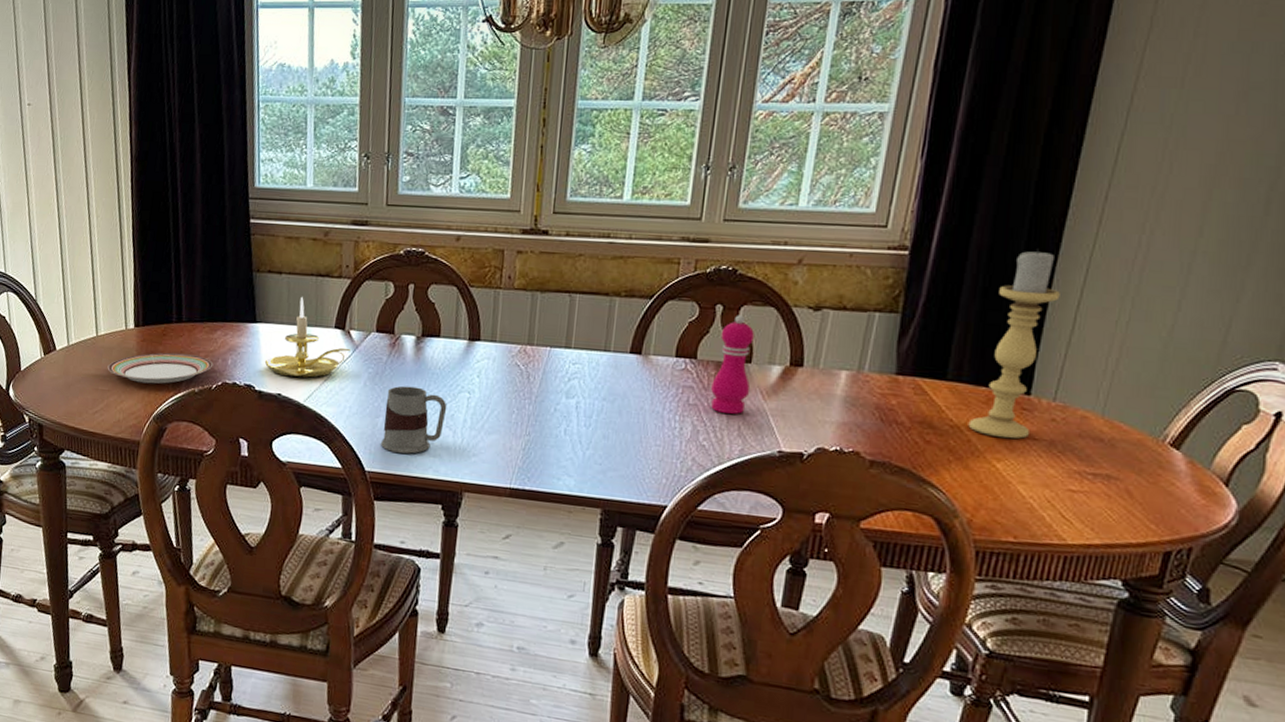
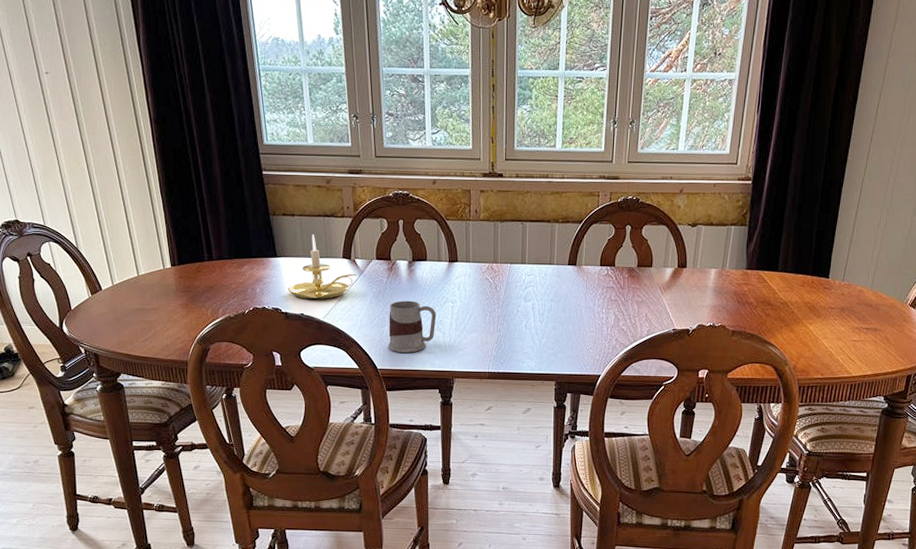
plate: present [107,352,214,384] -> none [151,286,244,313]
pepper mill: present [711,315,754,414] -> none [626,232,653,305]
candle holder: present [968,249,1060,439] -> none [792,177,845,309]

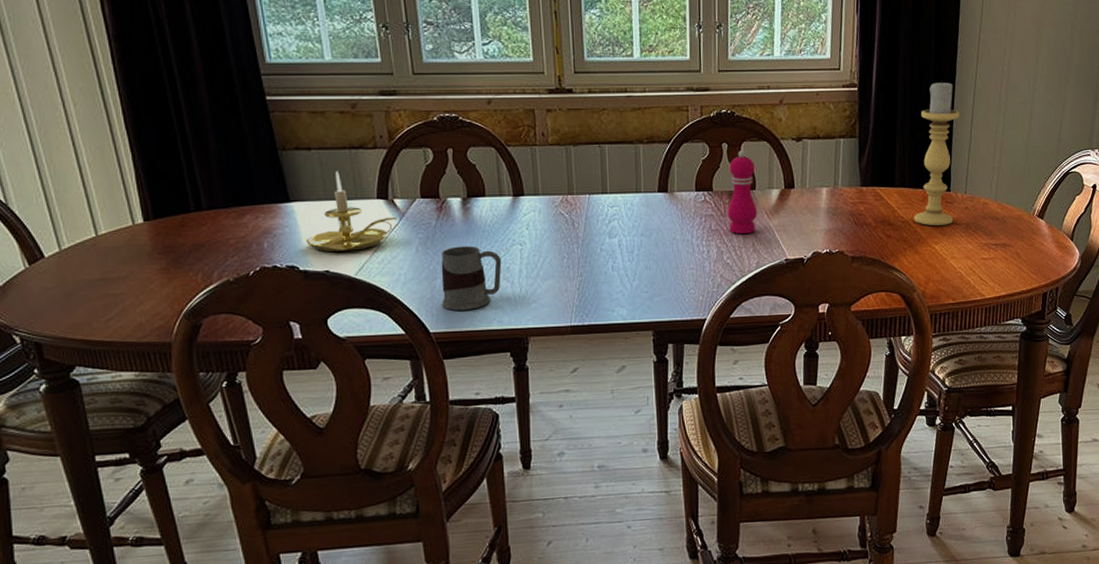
pepper mill: none [626,232,653,305] -> present [727,150,758,234]
candle holder: none [792,177,845,309] -> present [913,80,960,226]

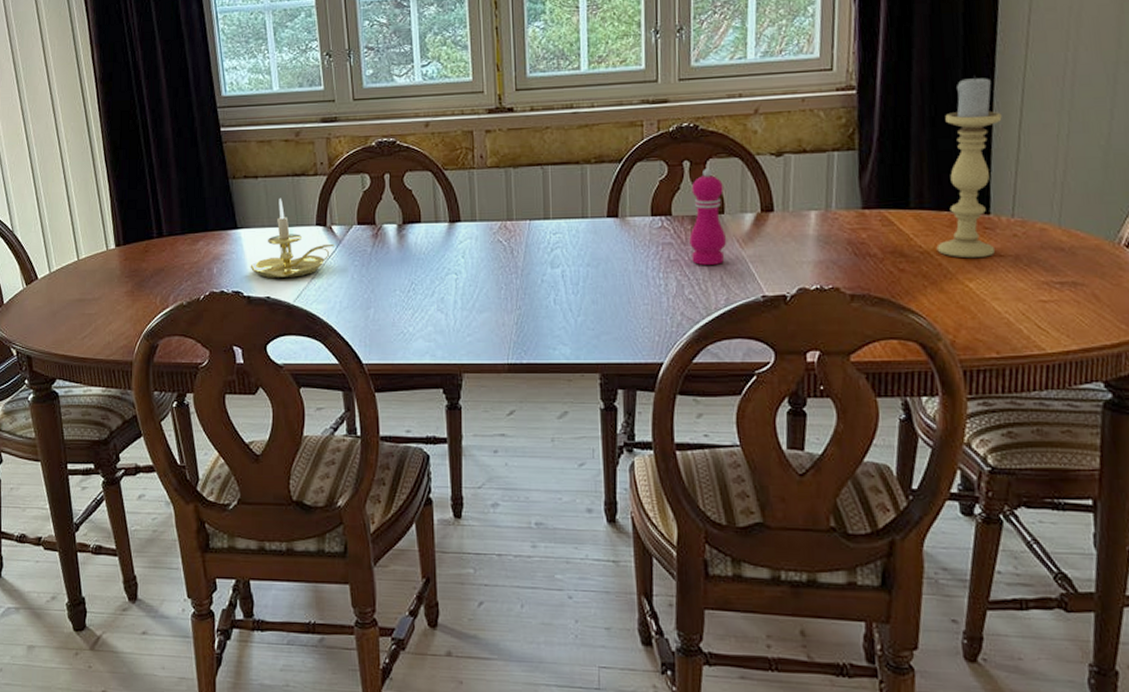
mug: present [441,246,502,311] -> none [375,274,436,341]

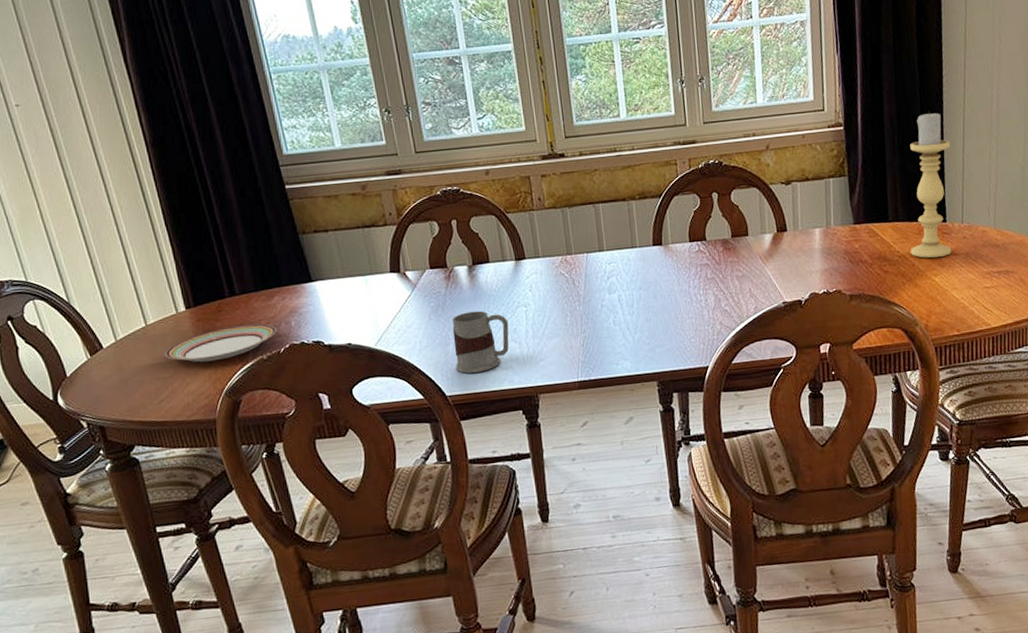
plate: none [92,268,199,302] -> present [164,323,277,363]
candle holder: present [250,197,334,279] -> none [328,249,409,327]
mug: none [375,274,436,341] -> present [451,310,509,374]
pepper mill: present [689,168,727,265] -> none [720,198,752,281]

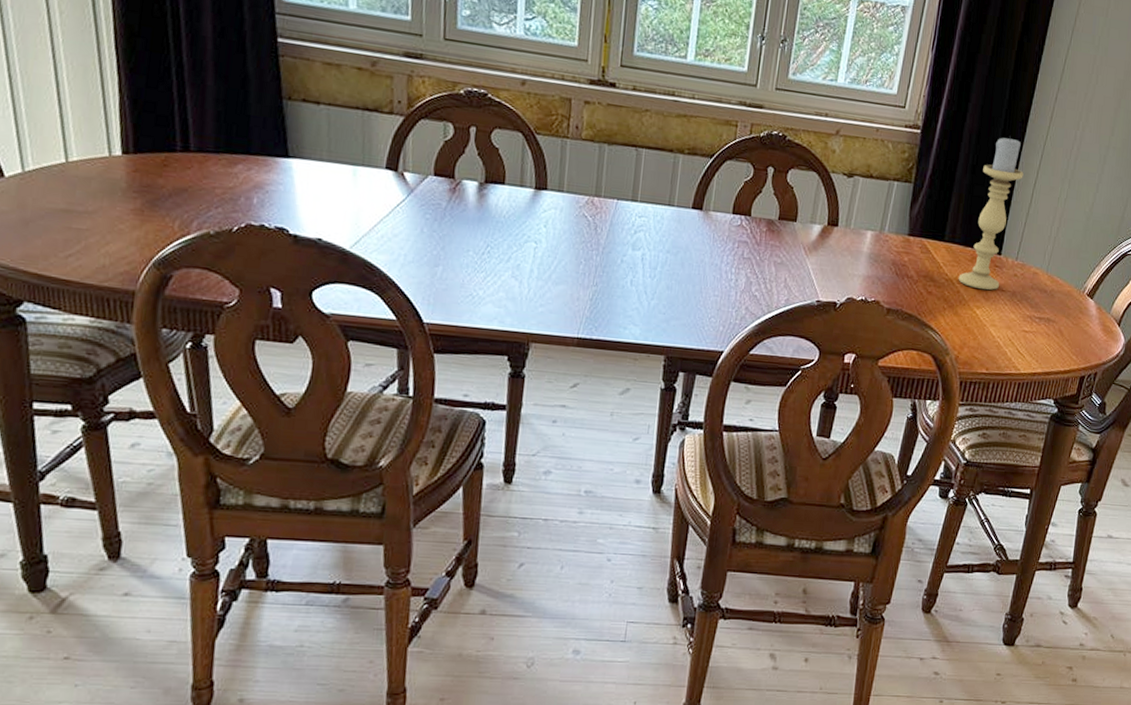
plate: present [164,323,277,363] -> none [84,186,234,224]
mug: present [451,310,509,374] -> none [441,233,513,305]

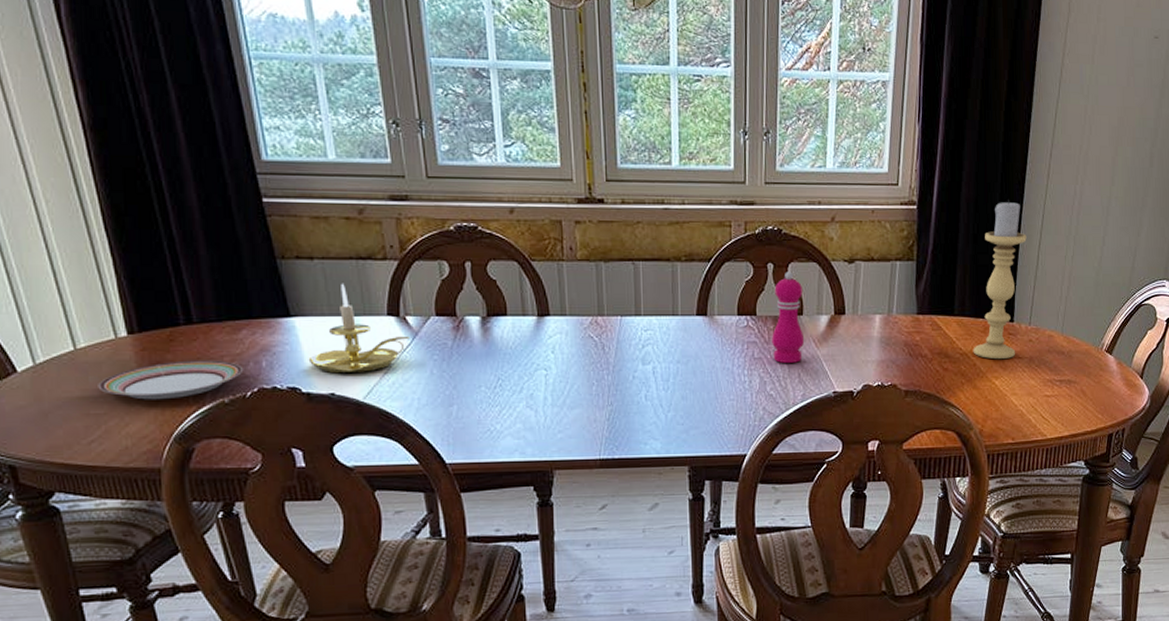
plate: none [84,186,234,224] -> present [98,360,244,400]
candle holder: none [300,131,404,222] -> present [308,283,409,374]
pepper mill: none [762,177,799,268] -> present [772,271,805,363]

